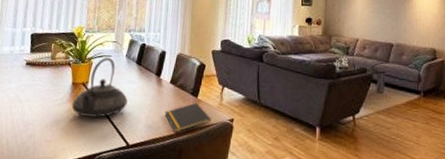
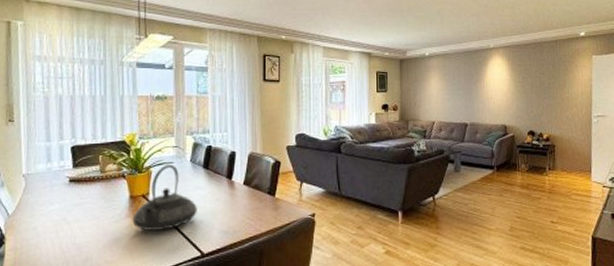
notepad: present [164,102,211,133] -> none [240,201,291,235]

